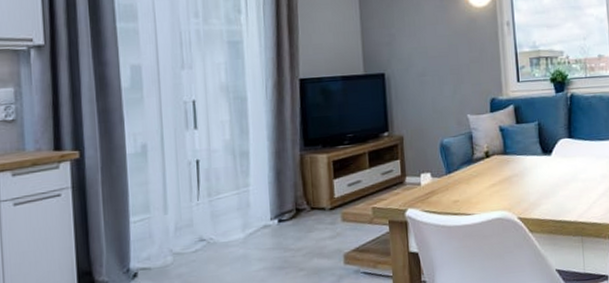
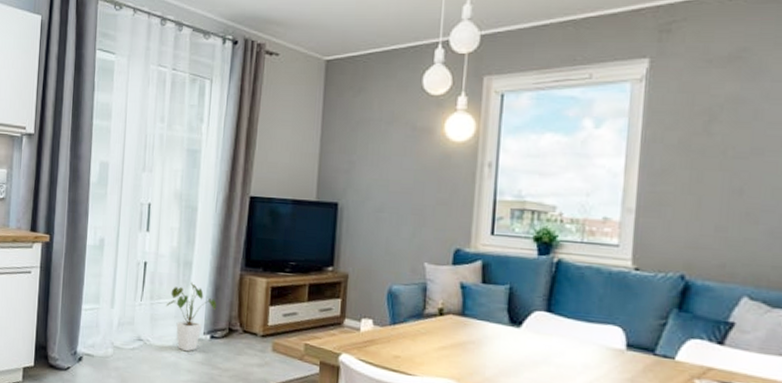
house plant: none [226,171,281,241] -> present [166,282,217,352]

